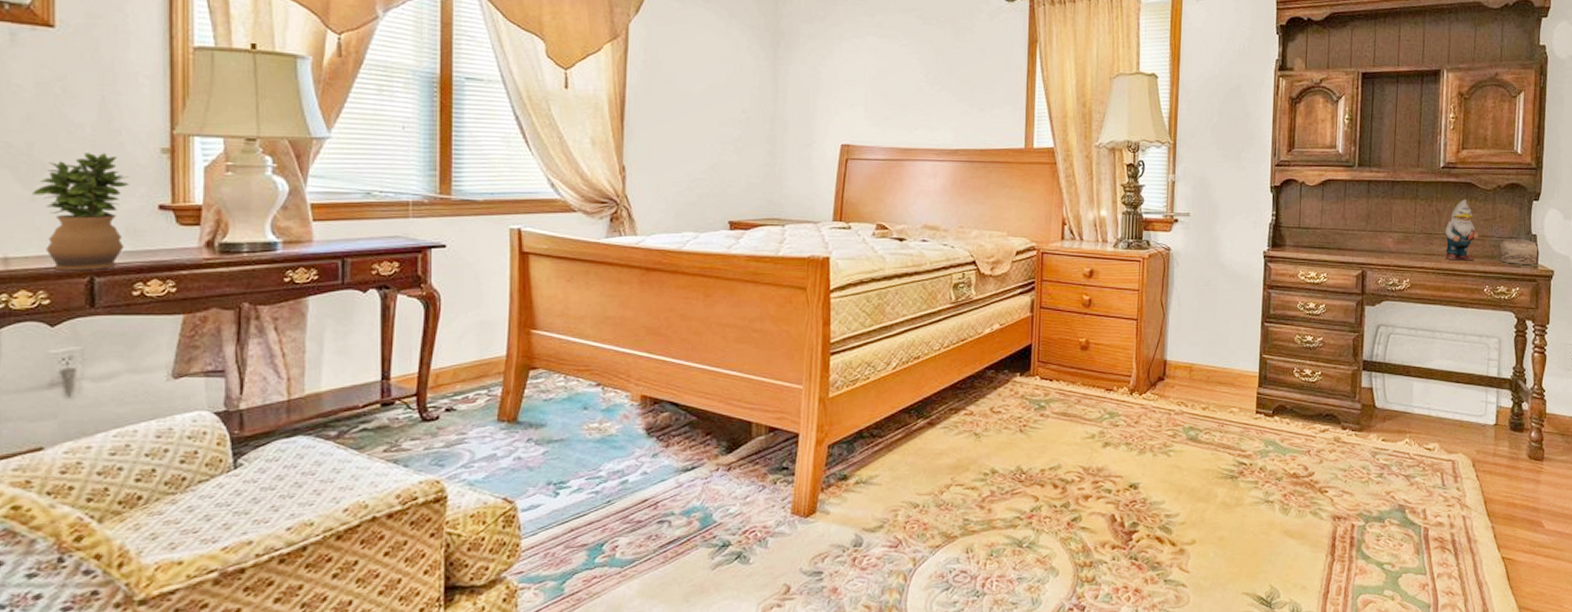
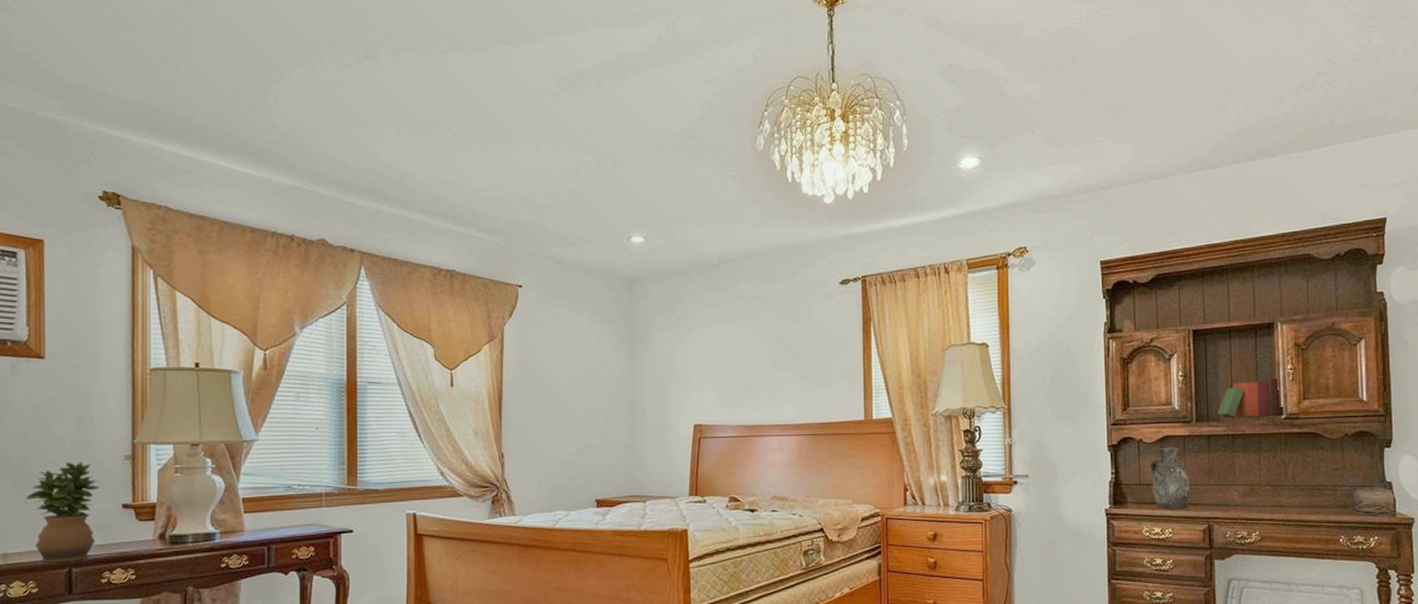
decorative vase: none [1310,191,1348,254] -> present [1150,447,1190,509]
books: none [1379,126,1443,166] -> present [1217,379,1284,418]
decorative figurine: present [1445,200,1479,261] -> none [1292,450,1329,512]

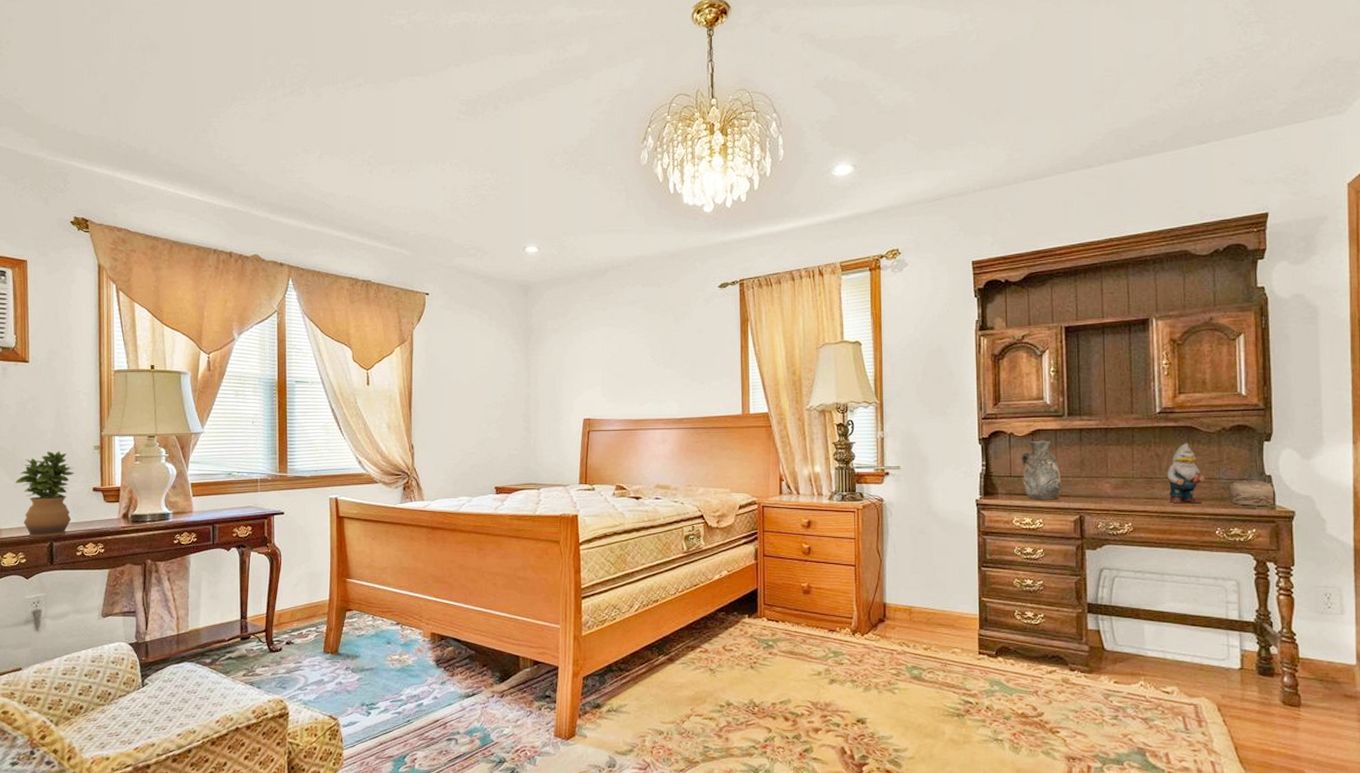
books: present [1217,379,1284,418] -> none [1090,374,1159,412]
decorative figurine: none [1292,450,1329,512] -> present [1167,443,1205,504]

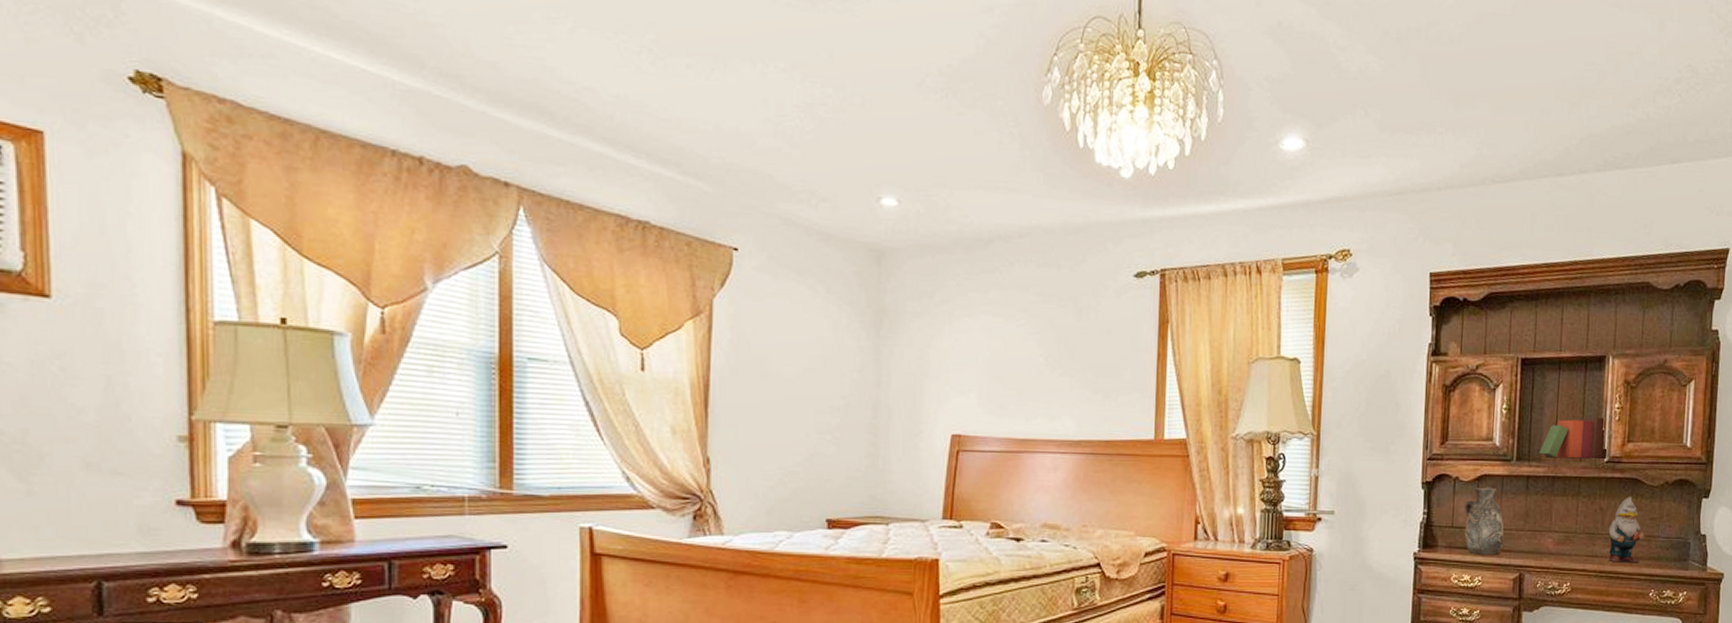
potted plant: present [15,451,74,538] -> none [28,441,141,575]
books: none [1090,374,1159,412] -> present [1539,417,1608,460]
decorative box: present [1229,480,1274,506] -> none [1665,539,1707,567]

